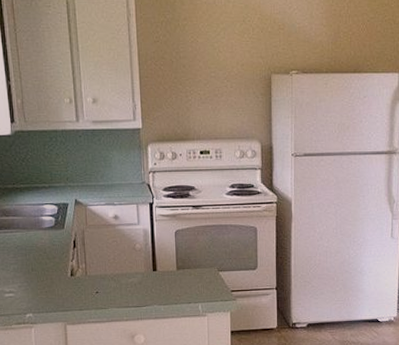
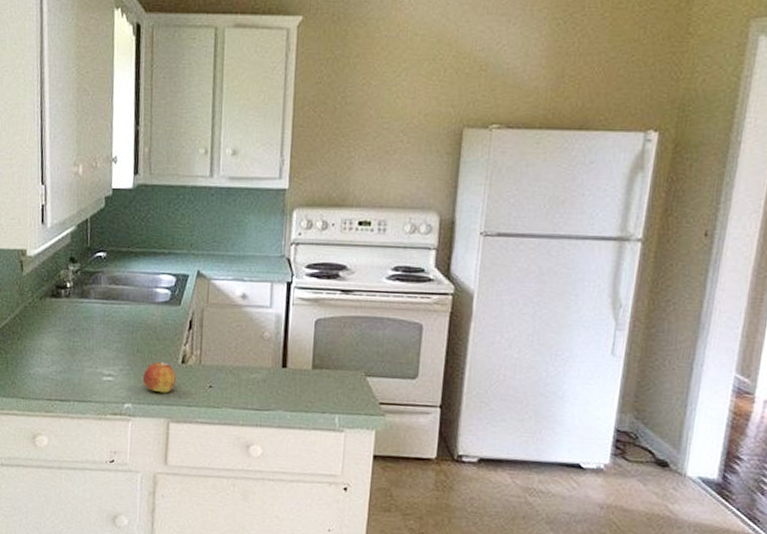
apple: none [39,277,67,302] -> present [142,362,176,393]

